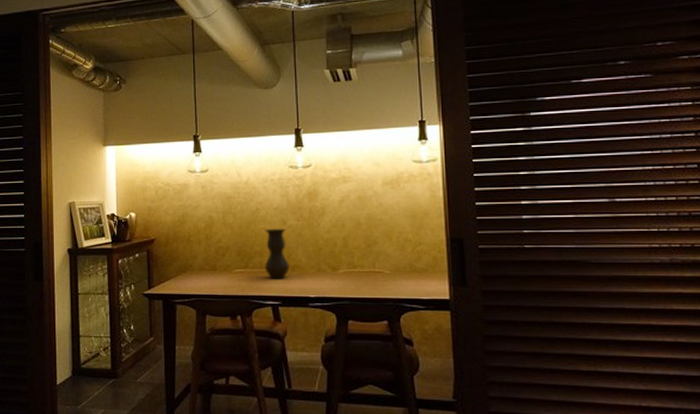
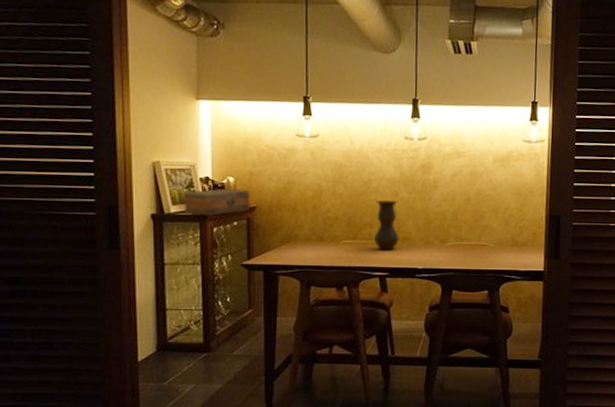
decorative box: none [94,223,150,249] -> present [184,188,250,216]

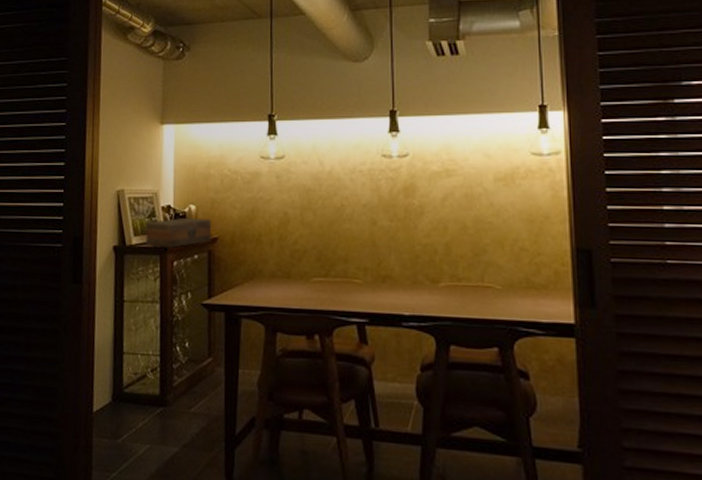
vase: present [373,200,399,251] -> none [348,229,380,292]

